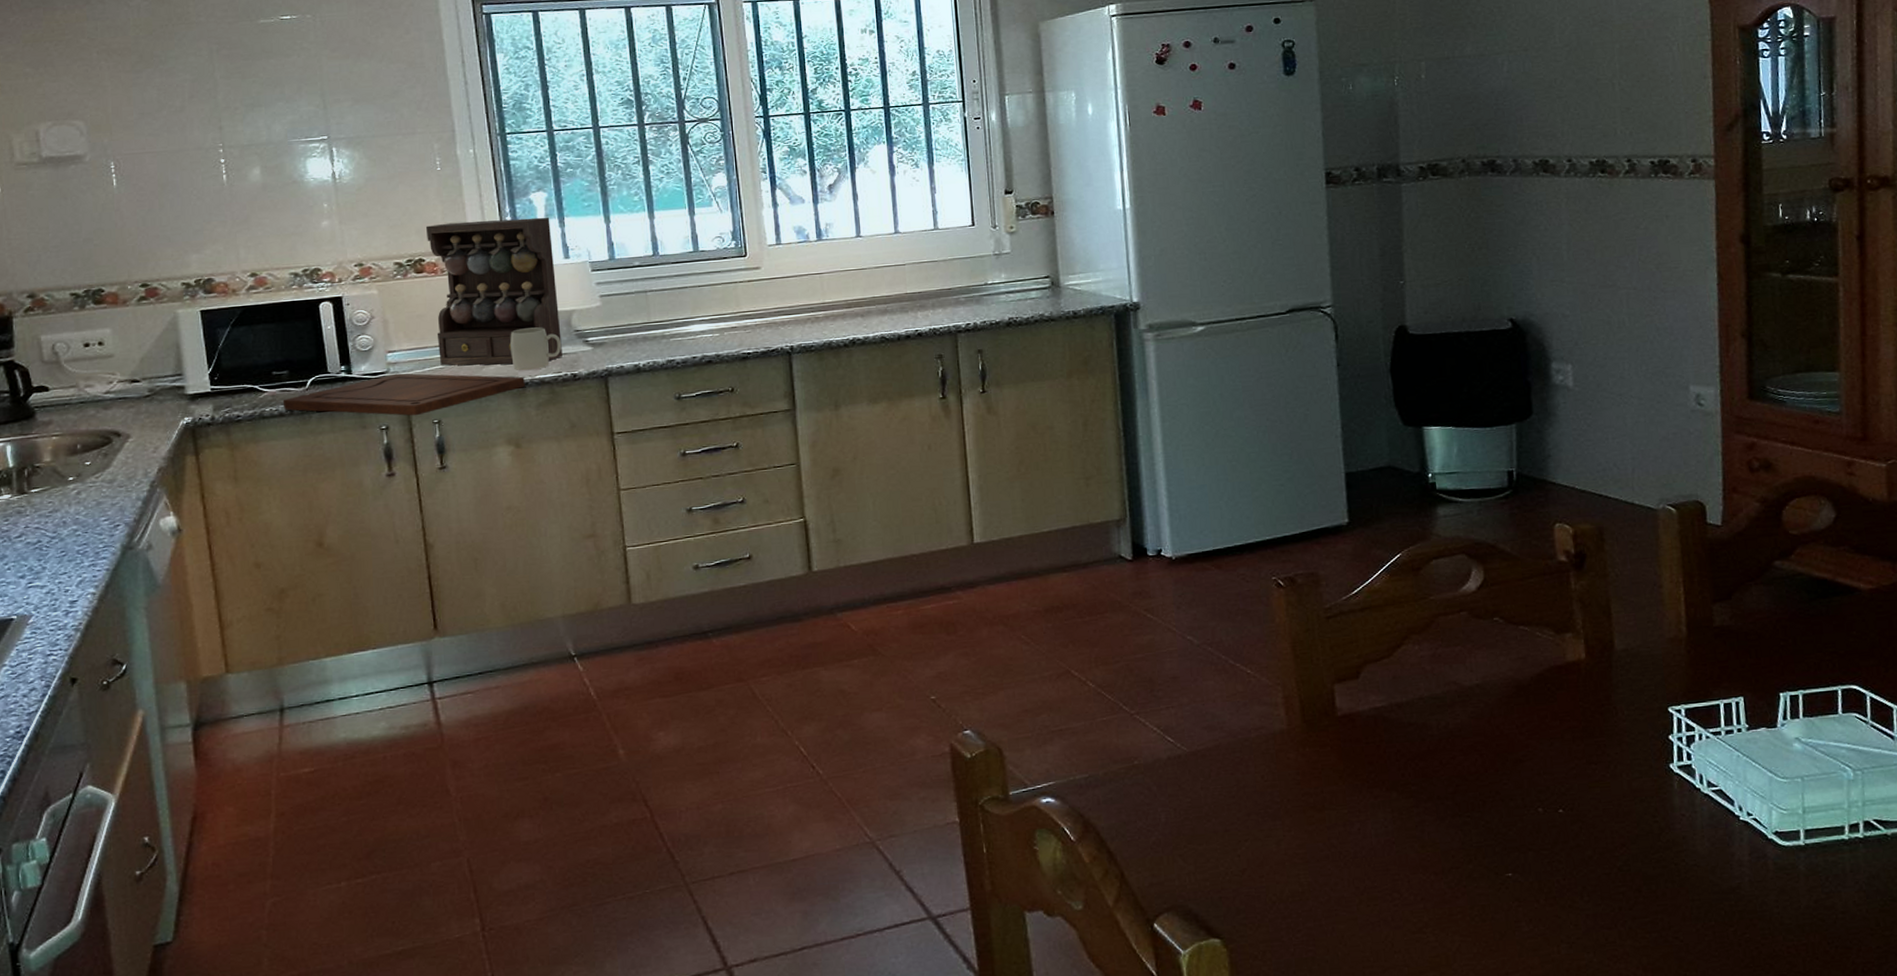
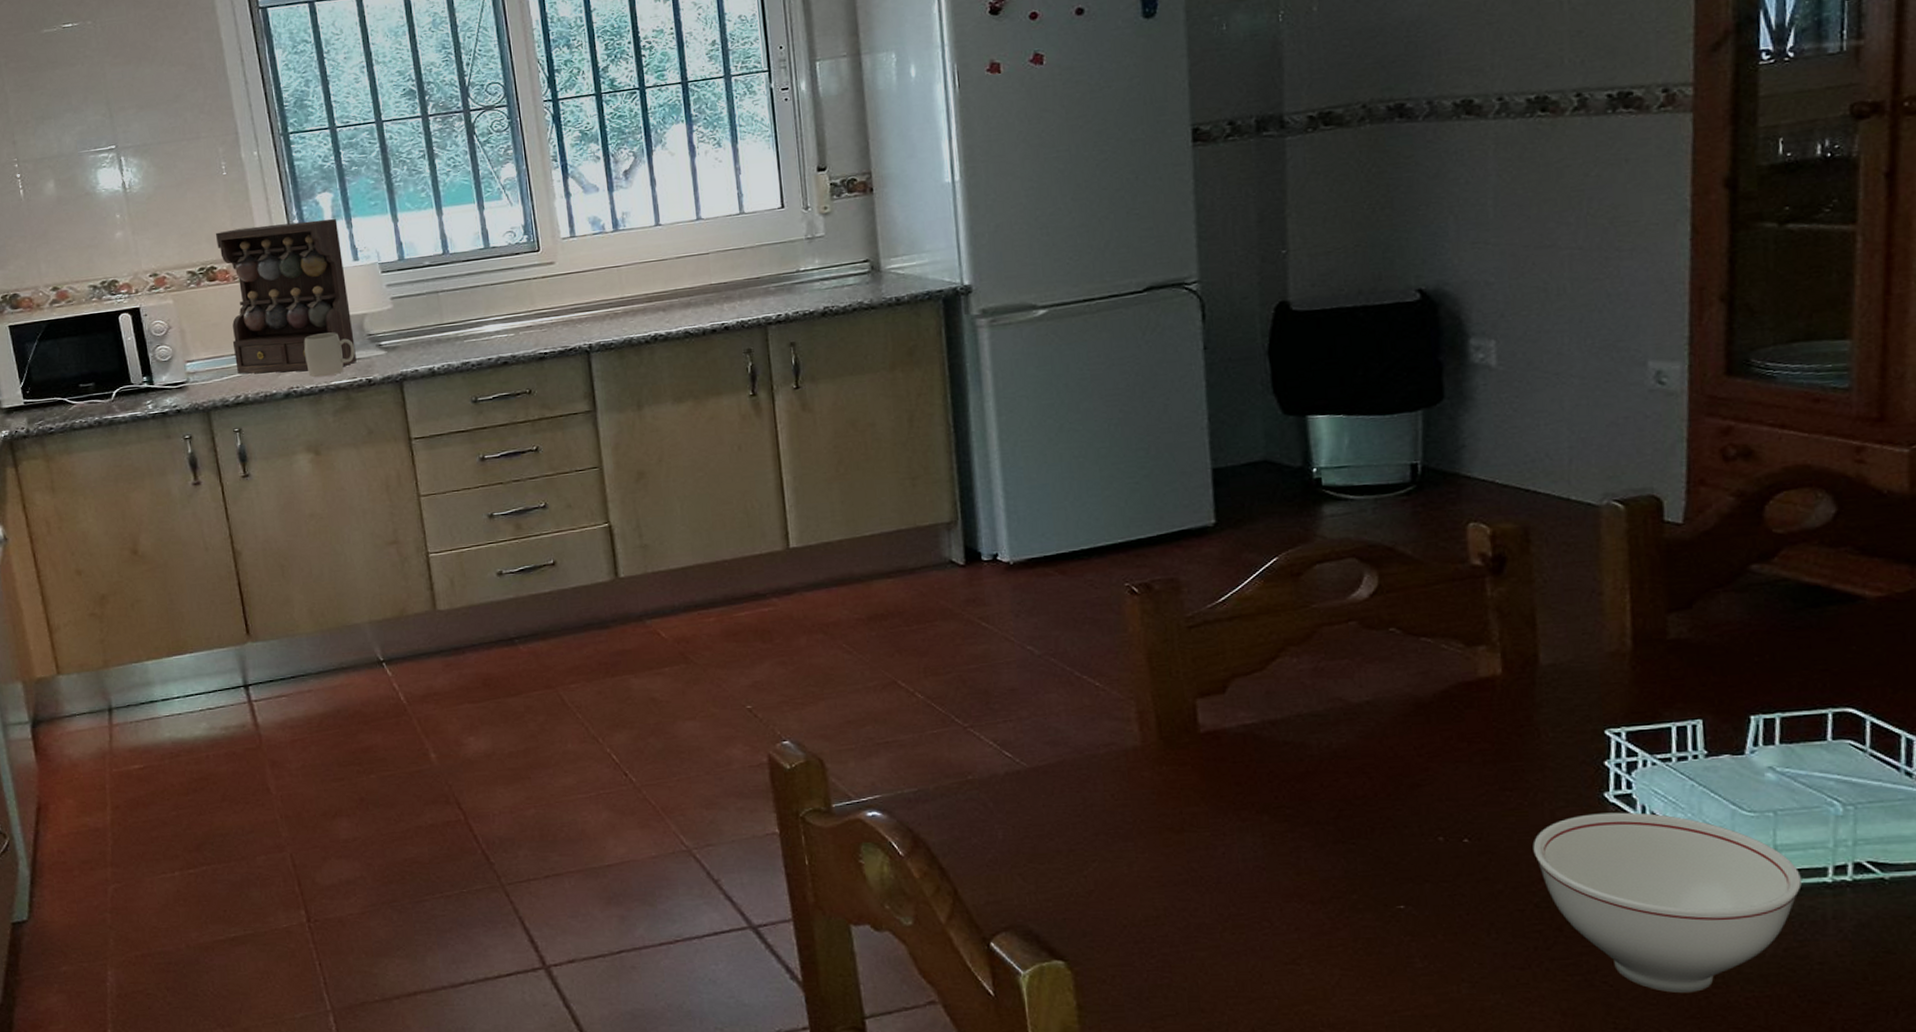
cutting board: present [282,373,525,416] -> none [91,382,321,425]
bowl: none [1614,781,1826,945] -> present [1532,812,1802,993]

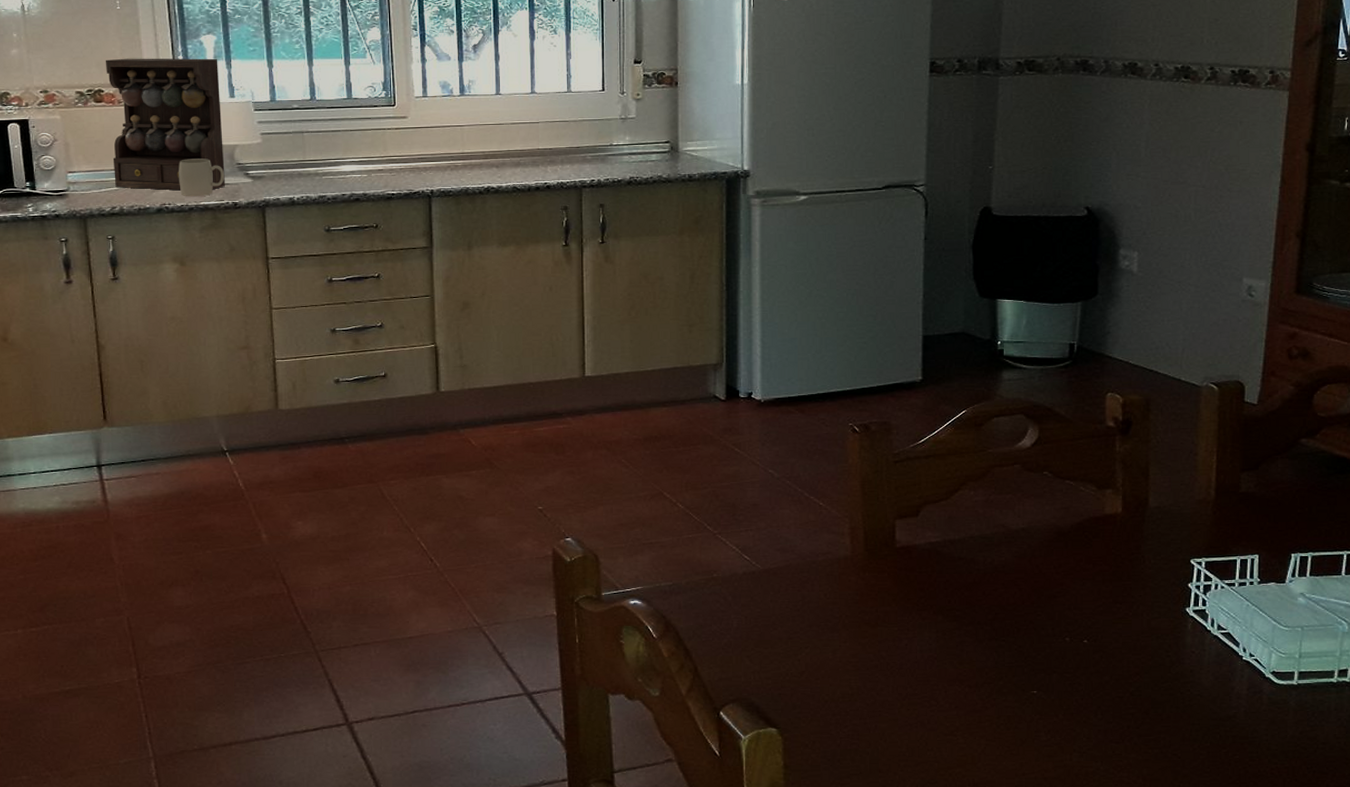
bowl: present [1532,812,1802,993] -> none [1133,623,1316,764]

